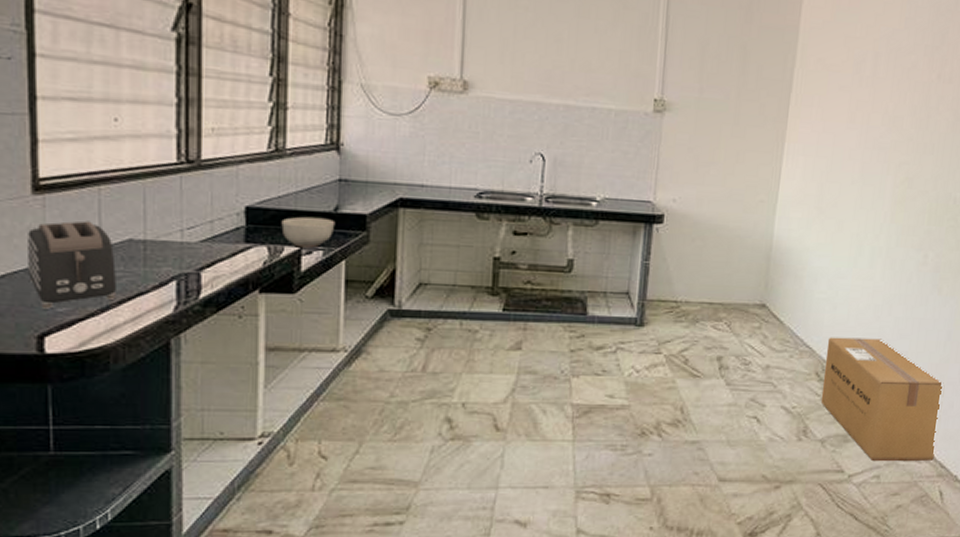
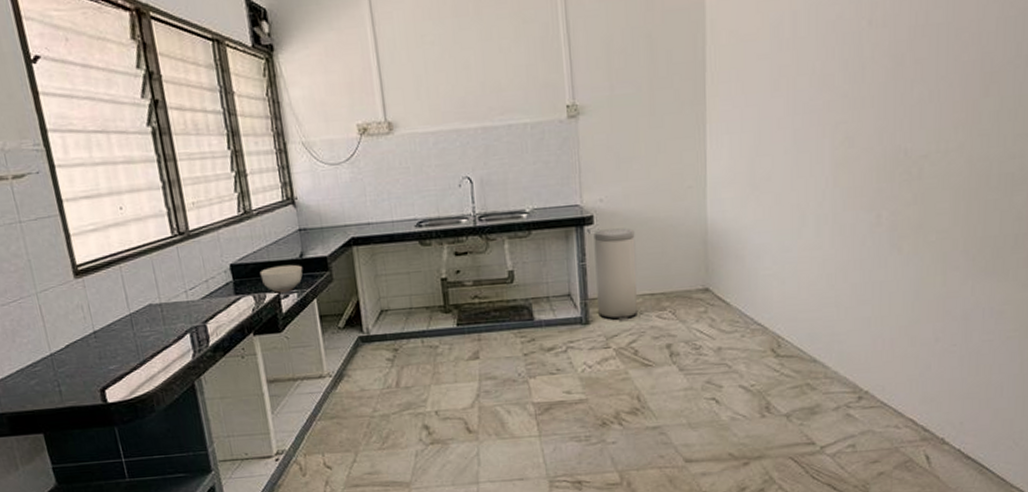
toaster: present [28,220,116,309] -> none [77,294,149,368]
pedal bin: none [654,230,703,328] -> present [593,228,637,322]
box: present [820,337,945,462] -> none [780,307,918,430]

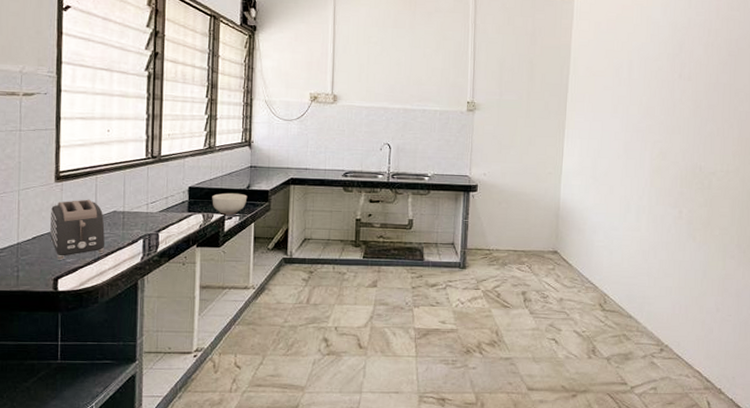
toaster: none [77,294,149,368] -> present [50,199,105,260]
pedal bin: present [593,228,637,322] -> none [473,196,507,270]

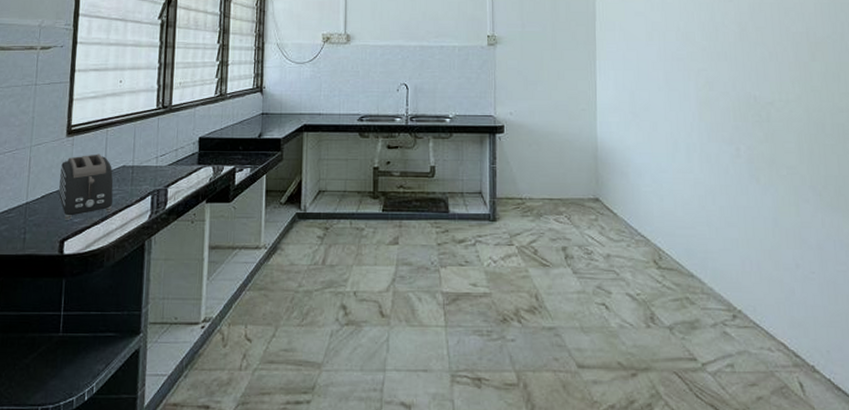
bowl: present [212,192,248,215] -> none [222,142,259,167]

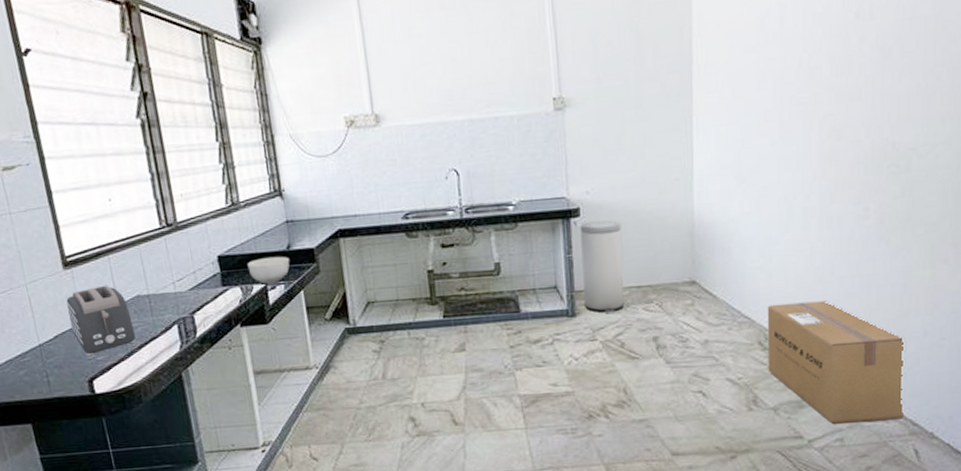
bowl: none [222,142,259,167] -> present [247,256,290,285]
pedal bin: none [503,138,538,222] -> present [580,220,624,314]
box: none [660,226,786,350] -> present [767,300,907,424]

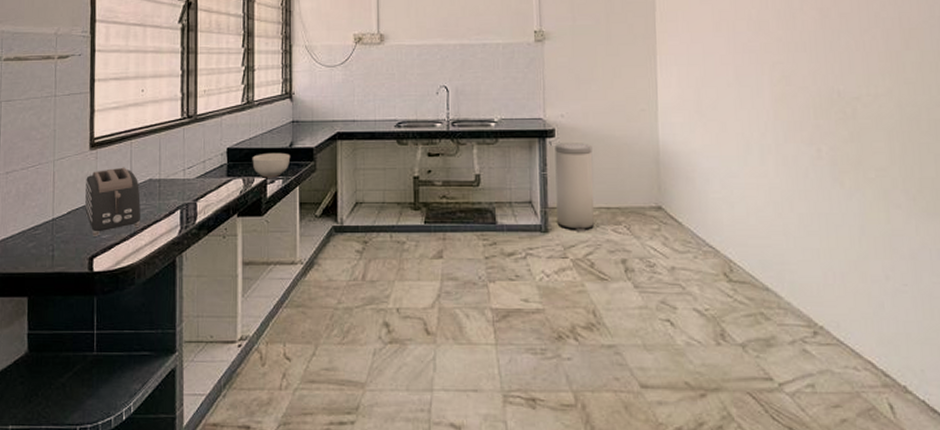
box: present [767,300,907,424] -> none [730,236,874,370]

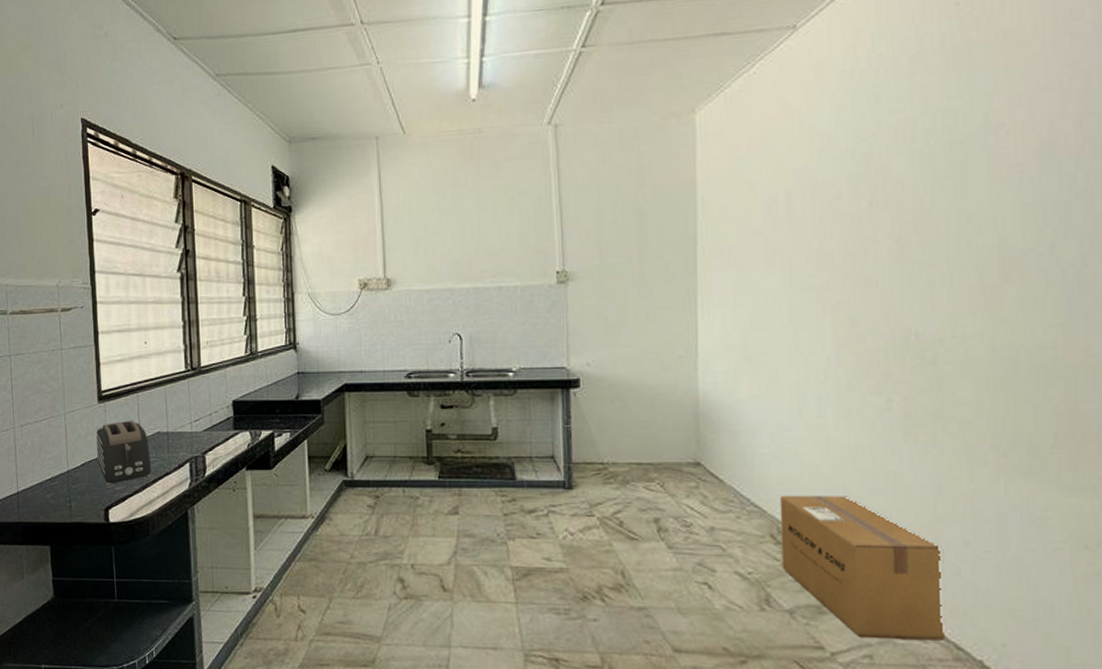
bowl: present [252,152,291,178] -> none [258,405,298,431]
pedal bin: present [554,143,594,233] -> none [579,393,624,490]
box: none [730,236,874,370] -> present [779,495,945,641]

